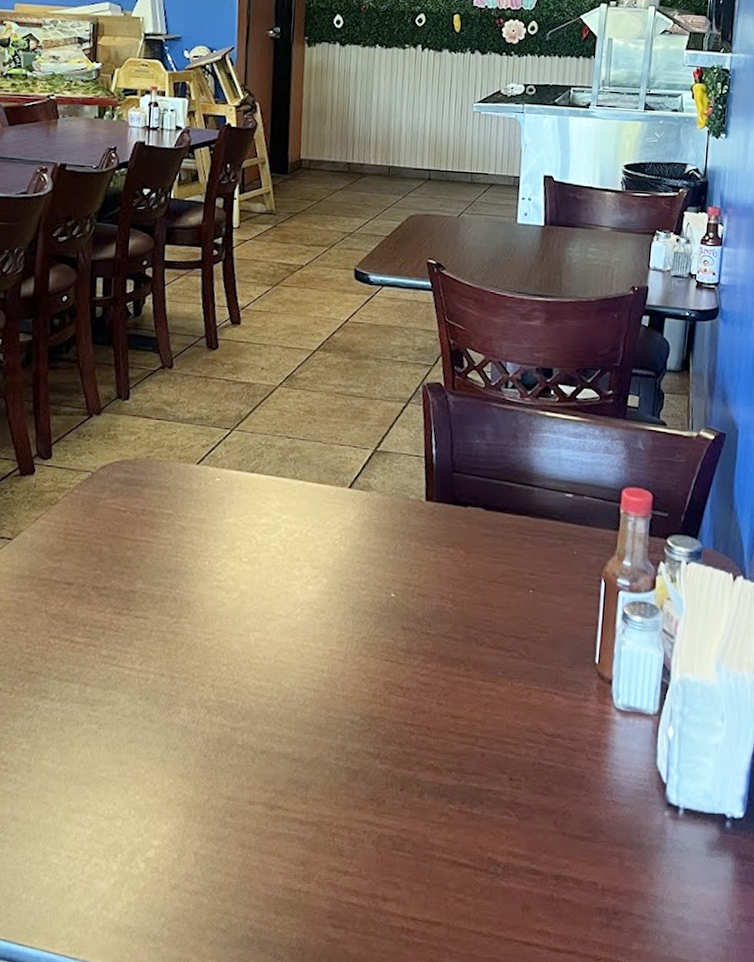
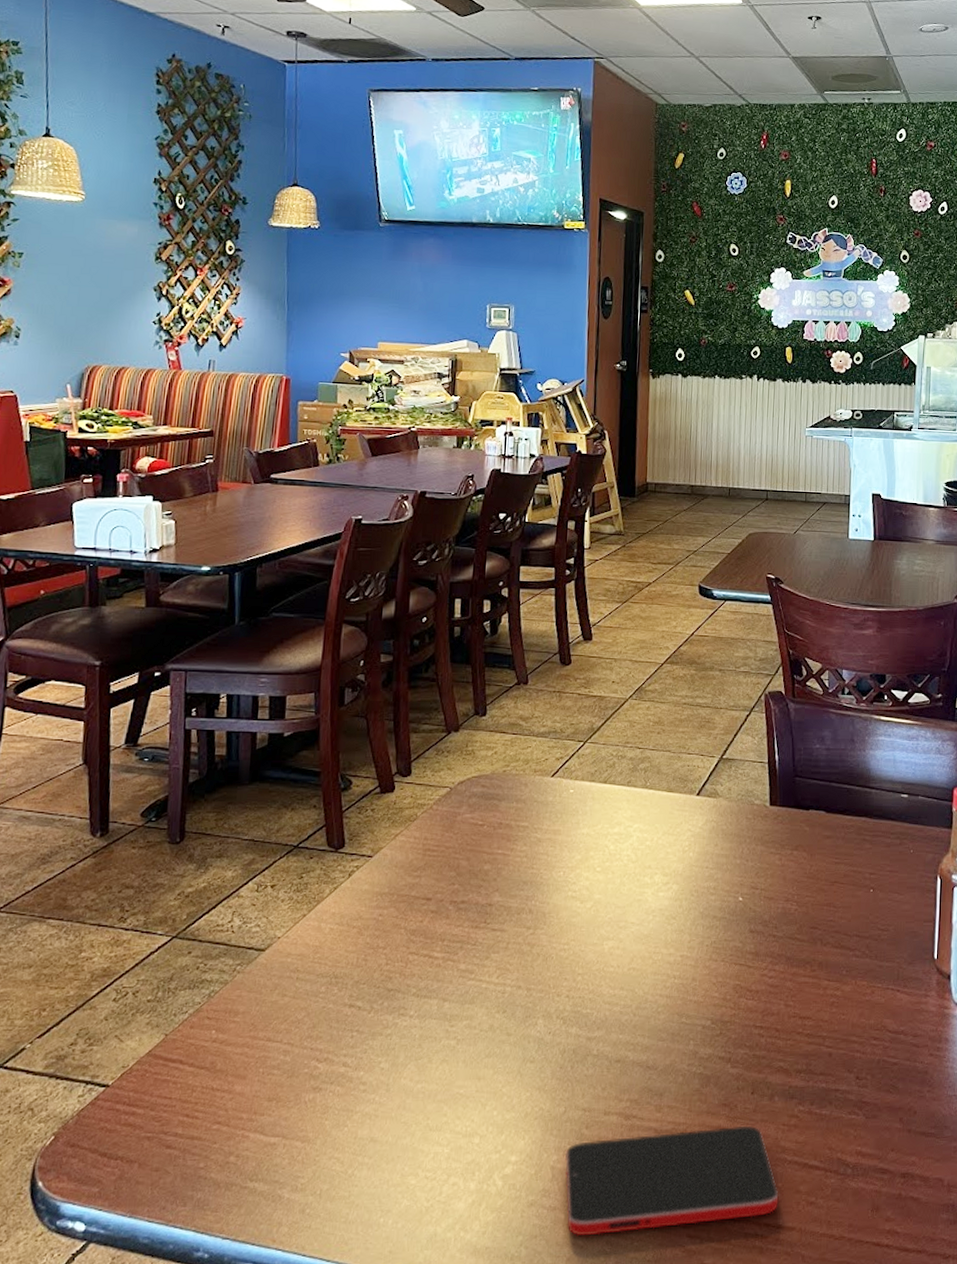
smartphone: none [207,821,426,921] -> present [564,1125,779,1237]

